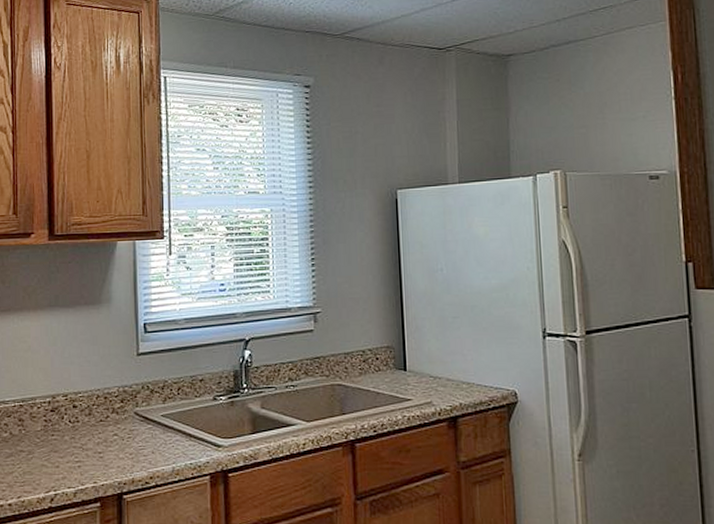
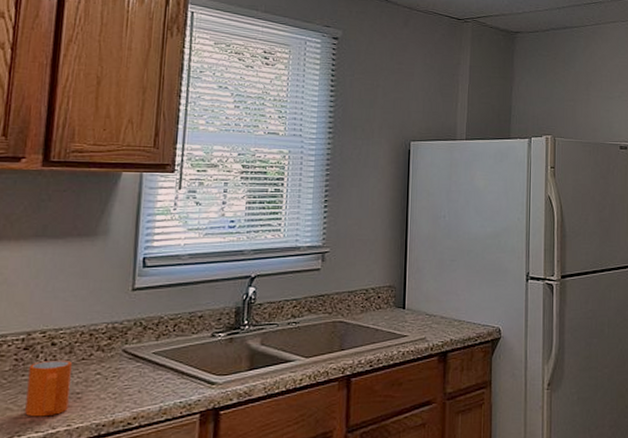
mug: none [57,421,93,474] -> present [25,359,72,417]

